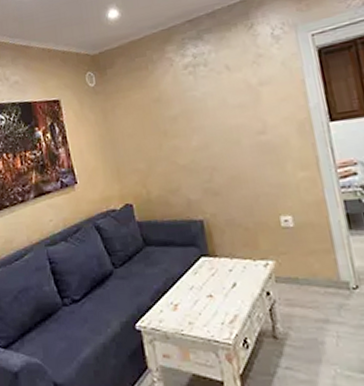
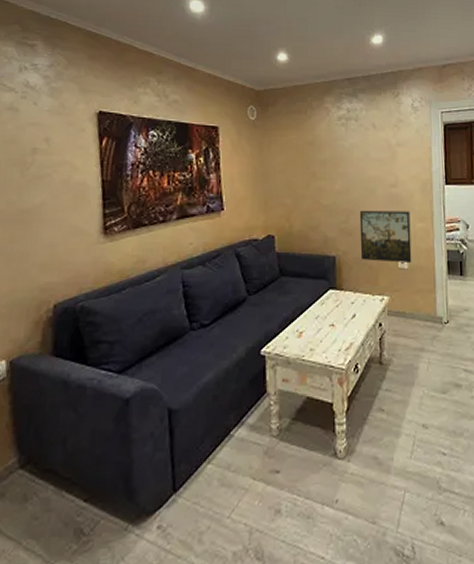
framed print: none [224,159,298,222] -> present [359,211,412,264]

